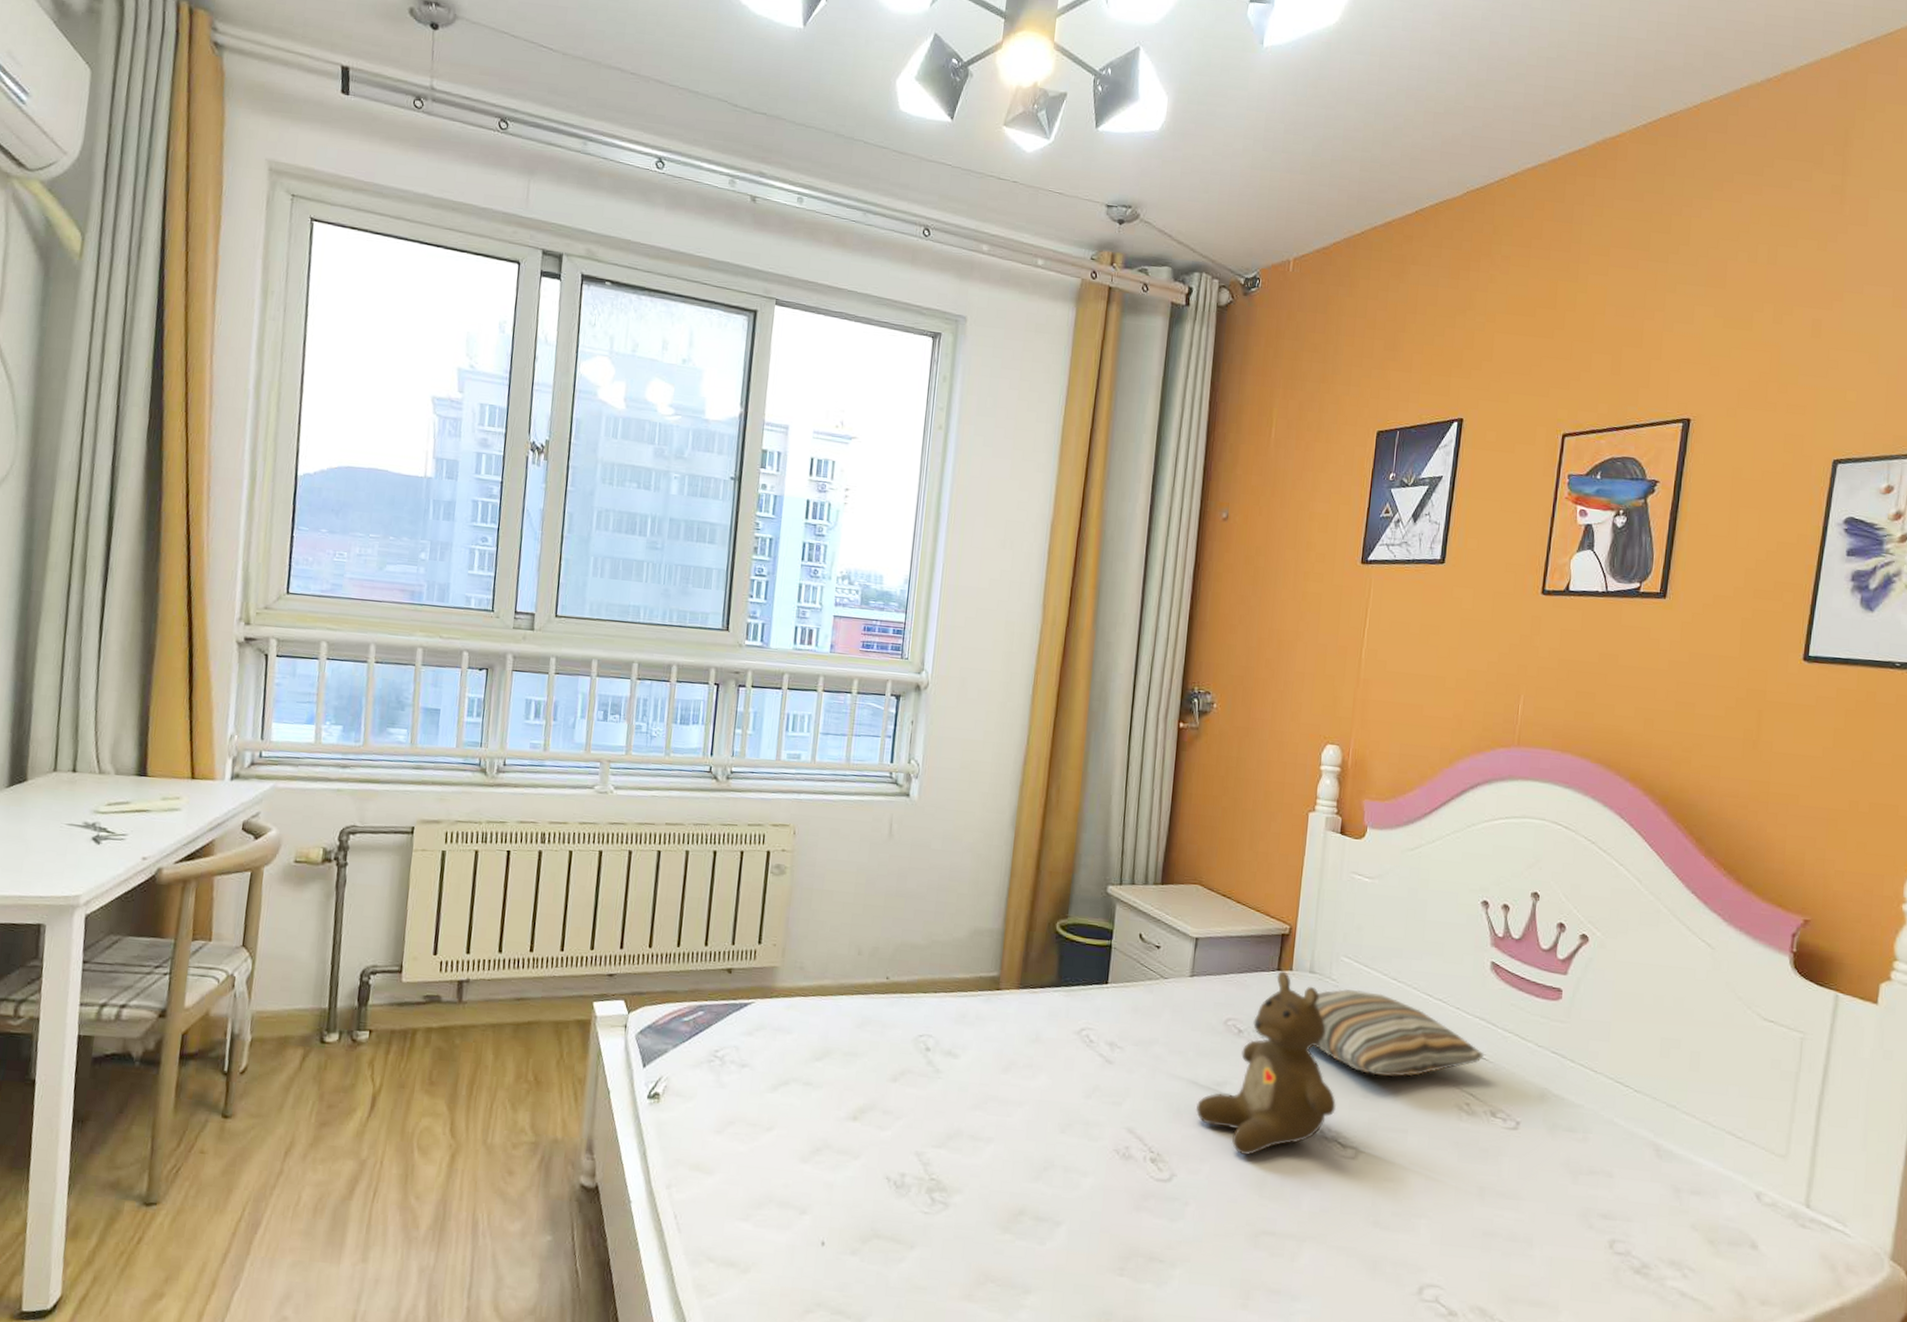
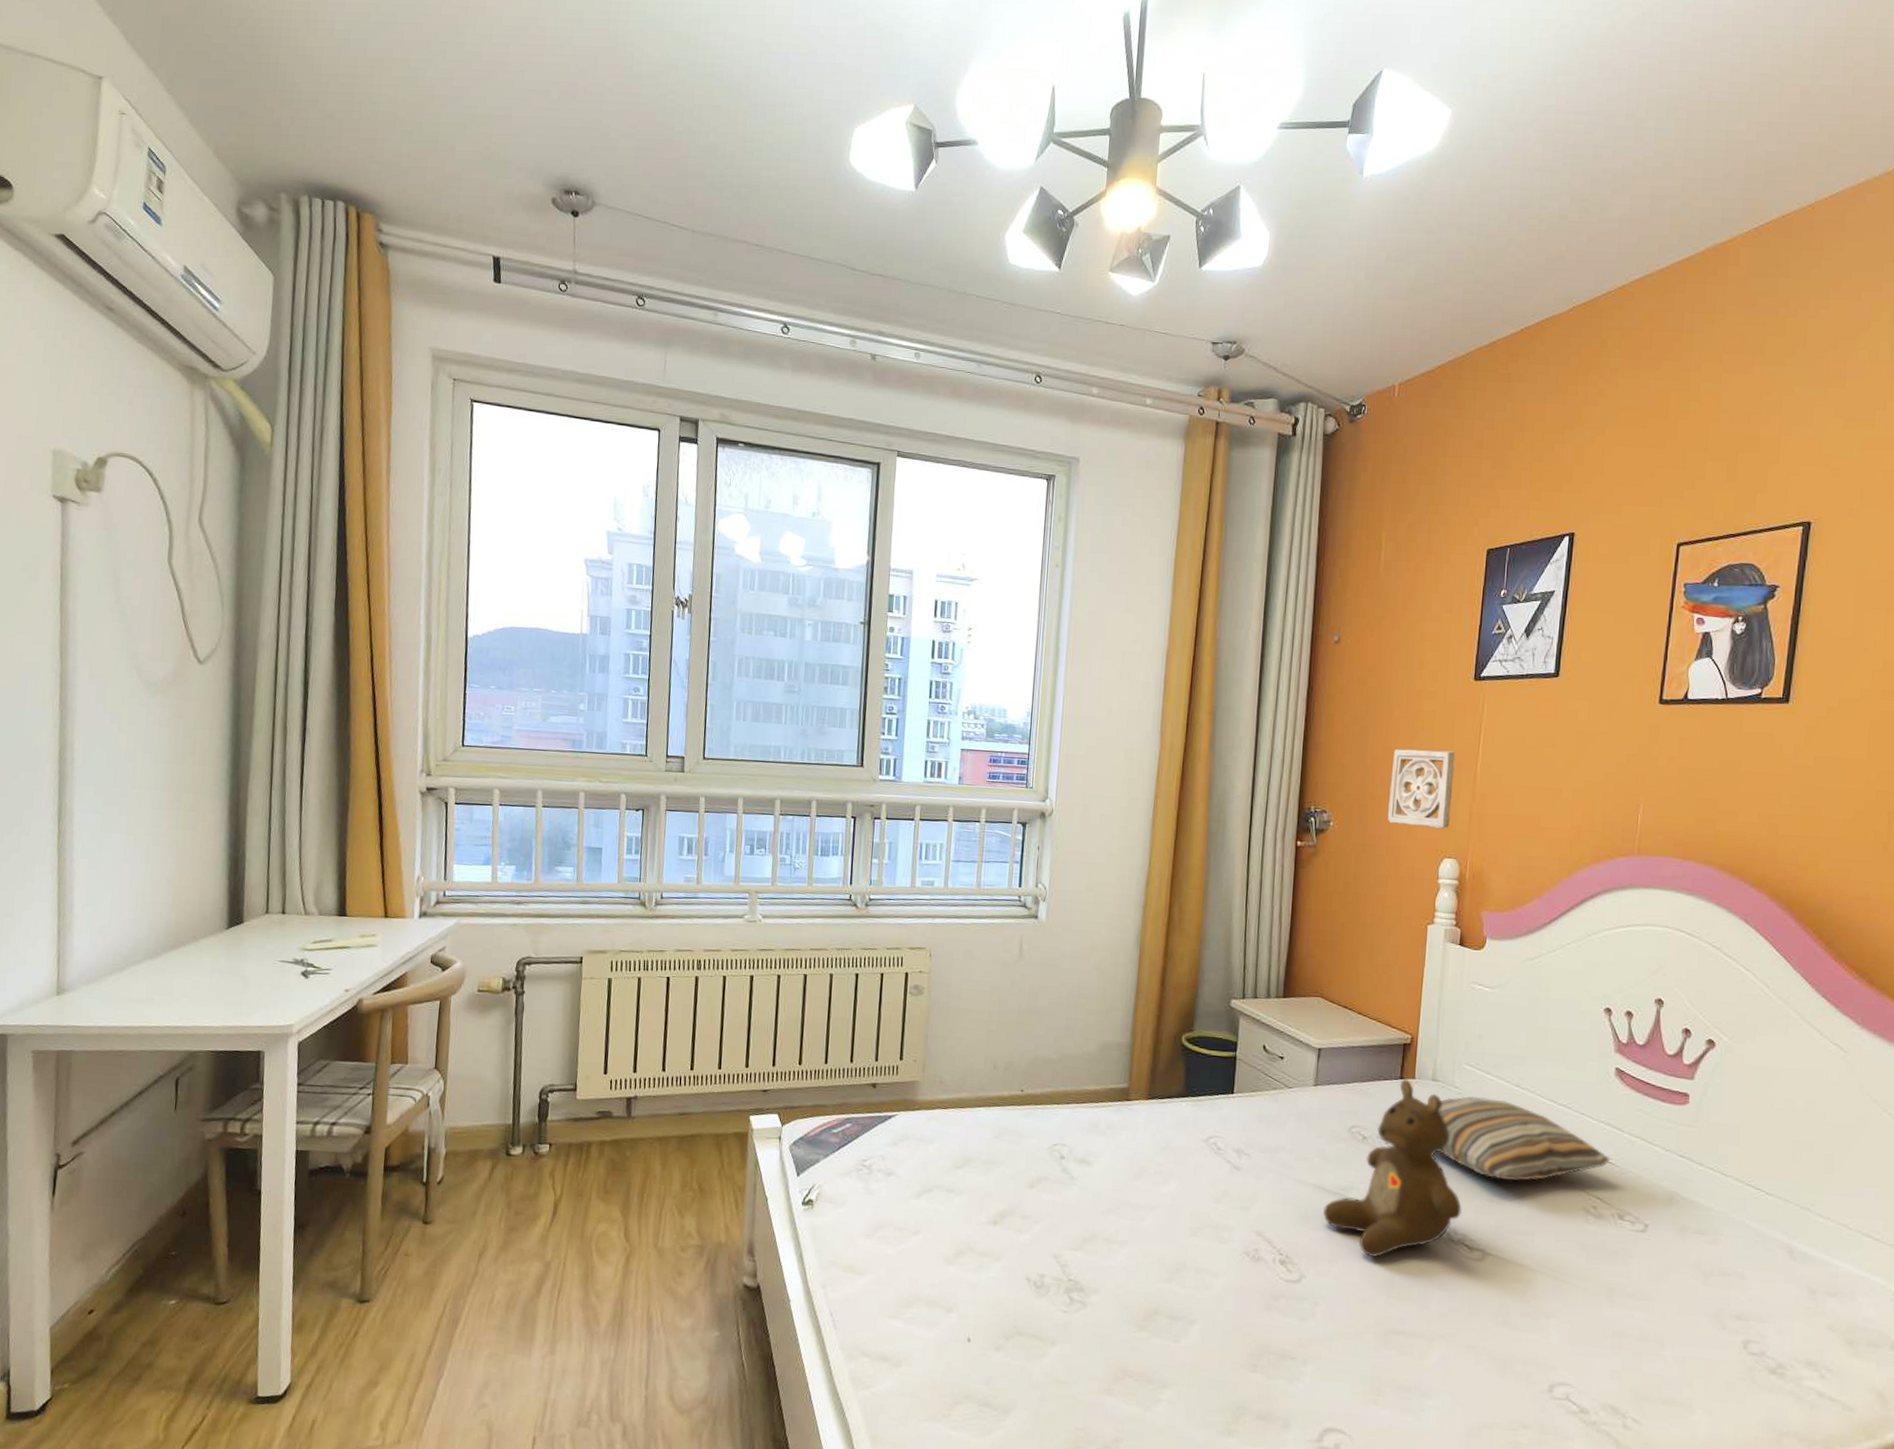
wall ornament: none [1272,630,1341,715] -> present [1388,748,1456,830]

